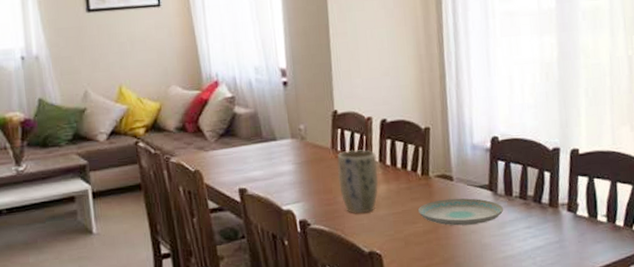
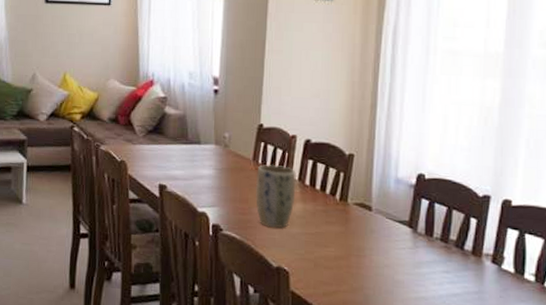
plate: present [417,198,504,226] -> none [331,228,422,260]

